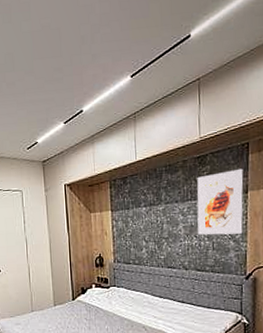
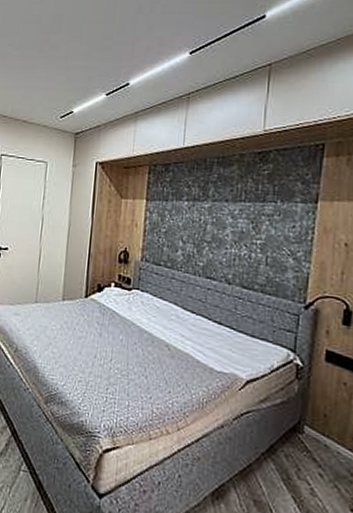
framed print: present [197,168,244,235] -> none [249,172,315,251]

